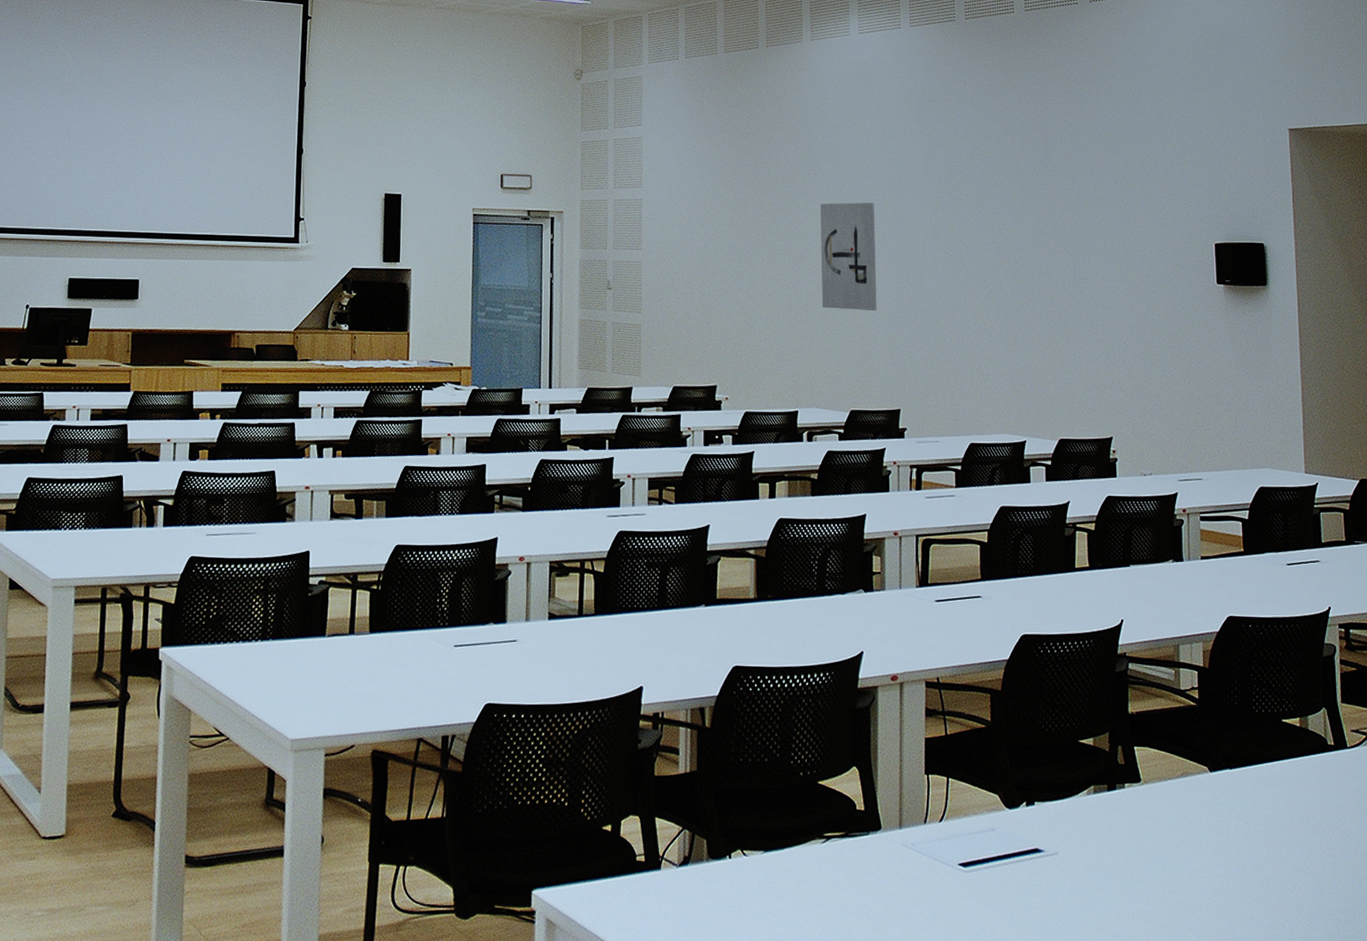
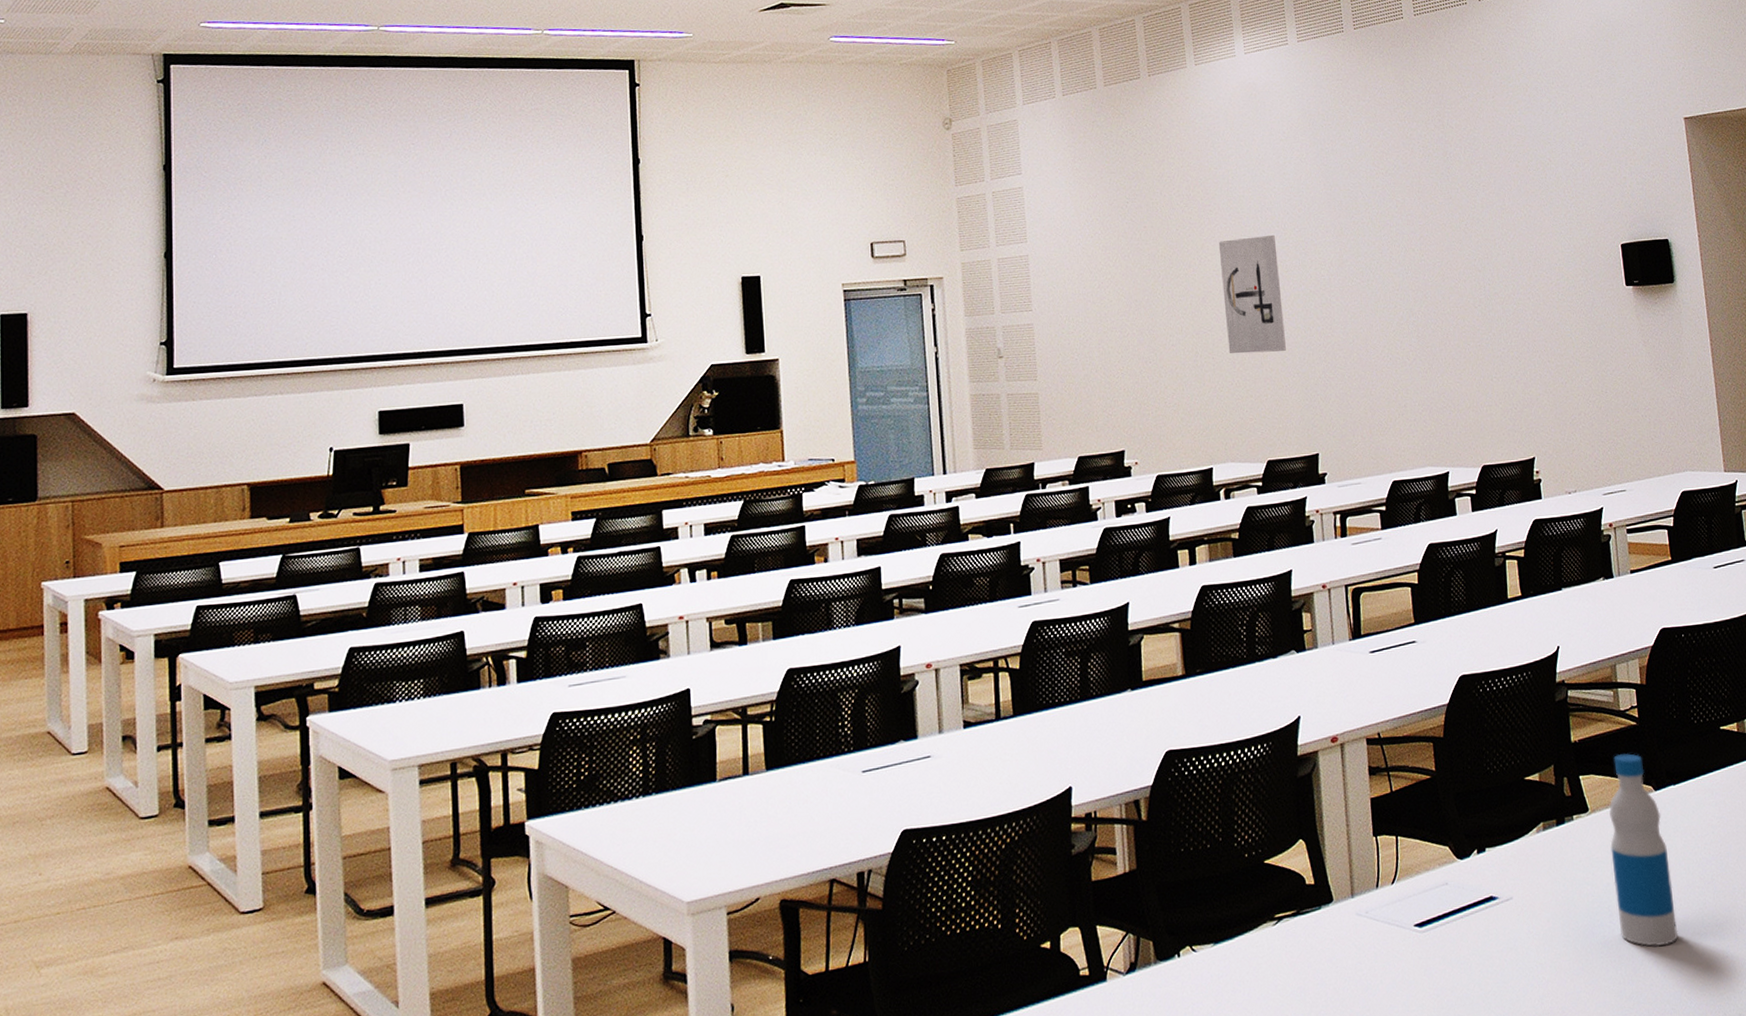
bottle: none [1160,732,1224,924] -> present [1609,753,1679,947]

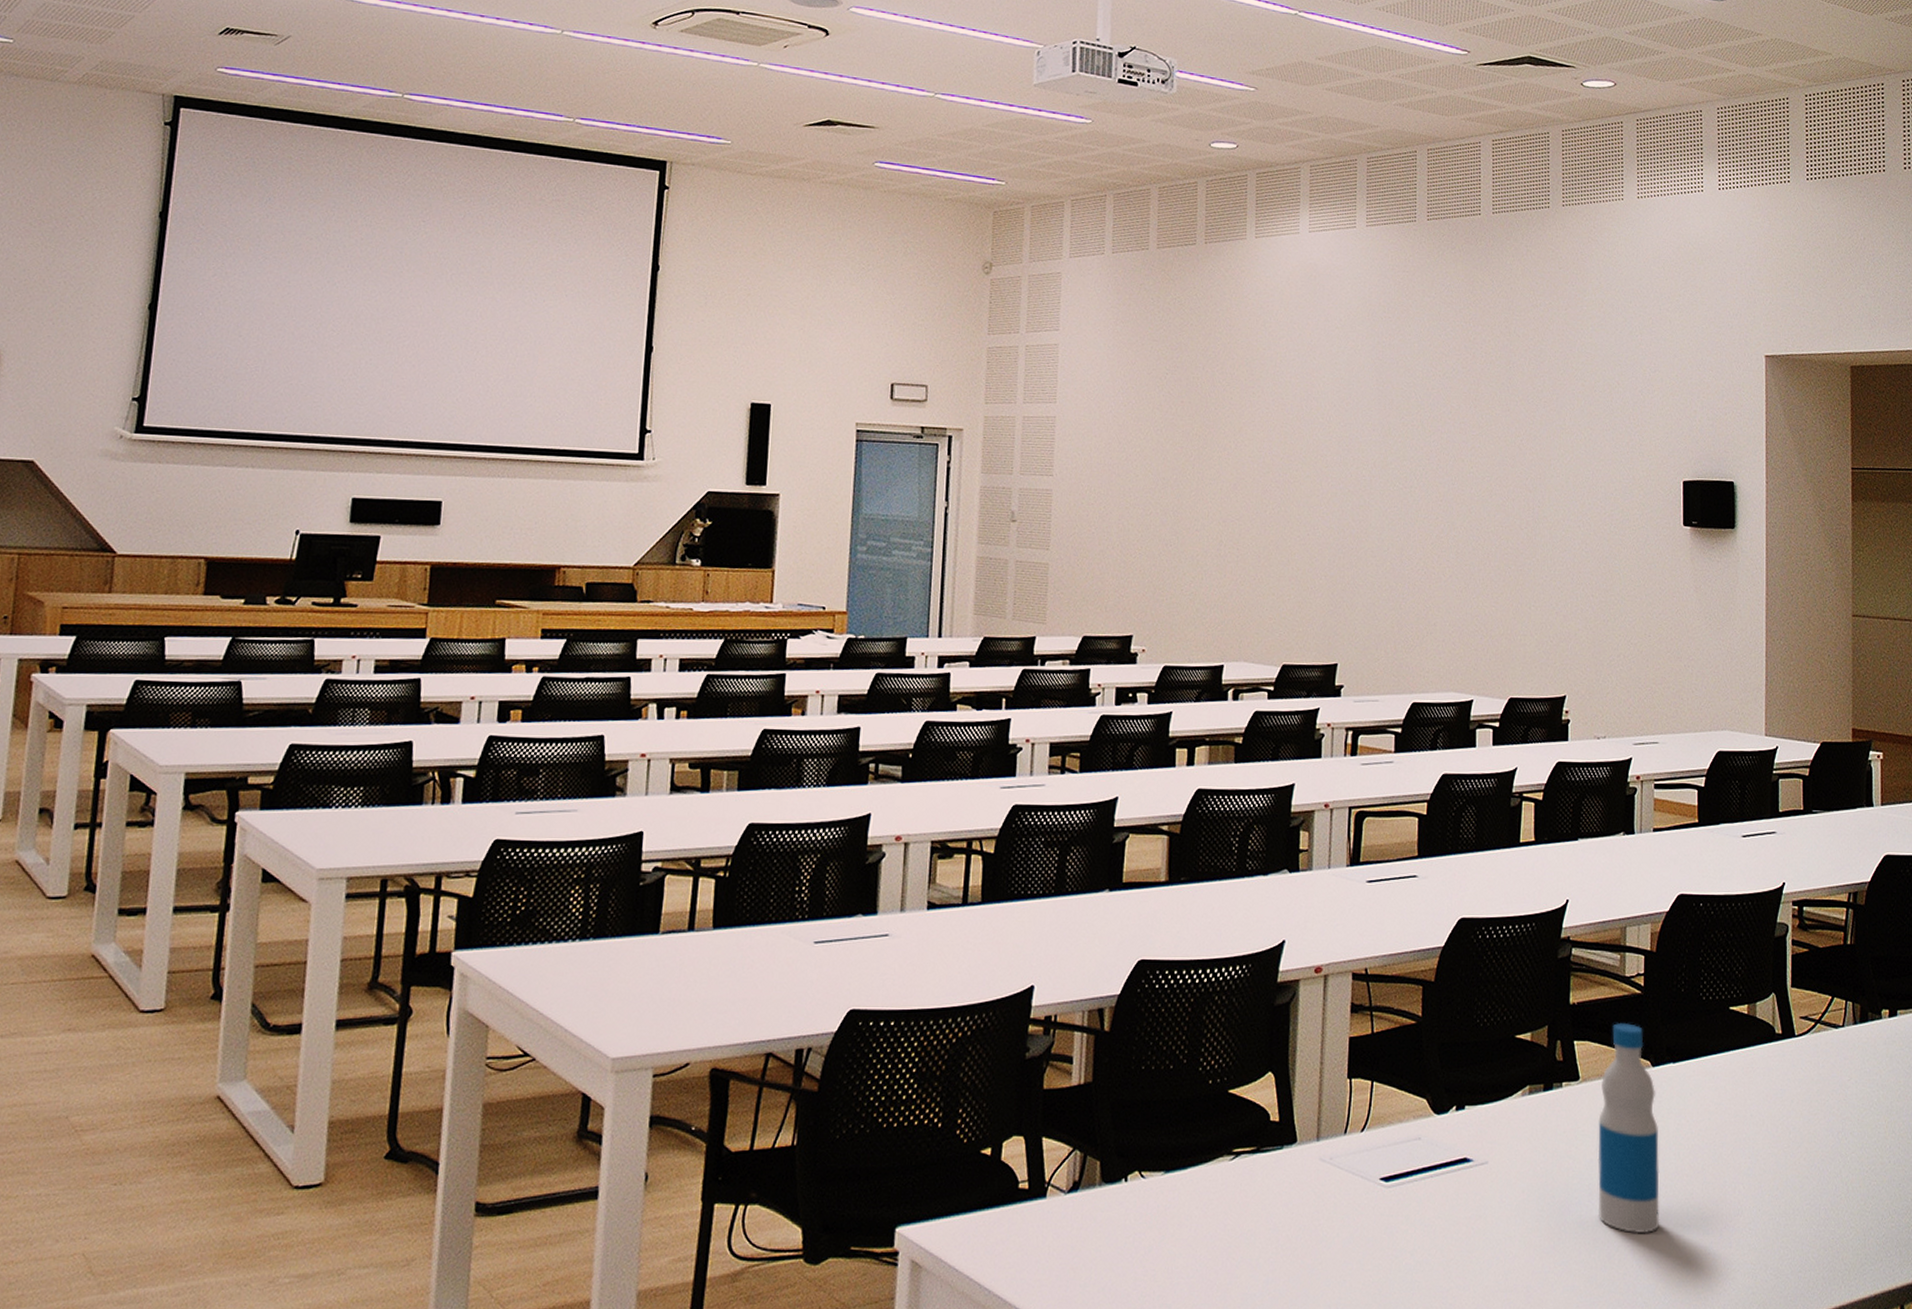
wall art: present [1218,234,1287,354] -> none [1255,426,1319,551]

